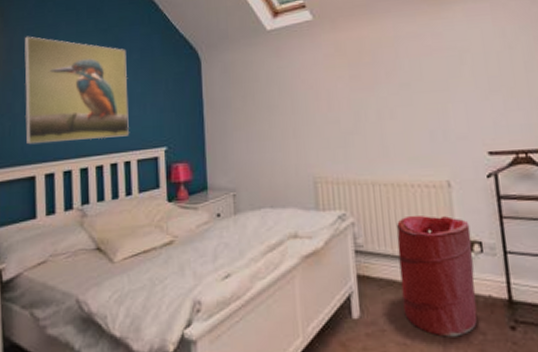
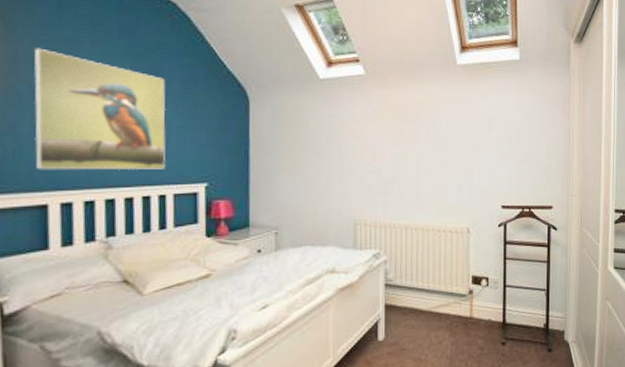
laundry hamper: present [397,215,477,337] -> none [422,255,481,353]

